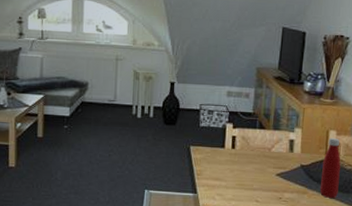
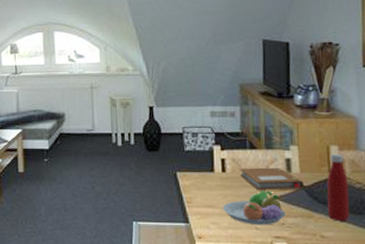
fruit bowl: none [229,167,284,199] -> present [223,191,286,225]
notebook: none [247,146,303,168] -> present [239,167,304,191]

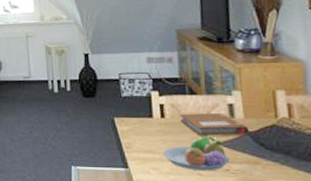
bottle: present [327,153,350,222] -> none [274,98,300,169]

